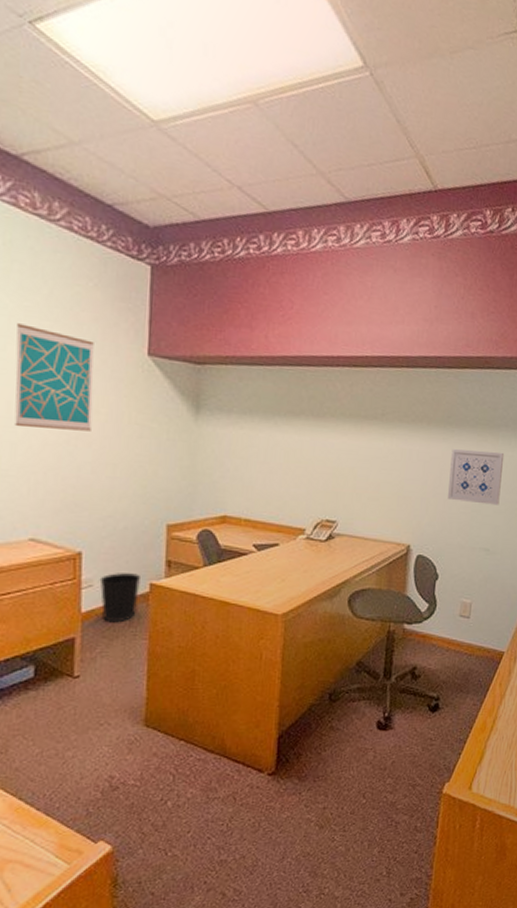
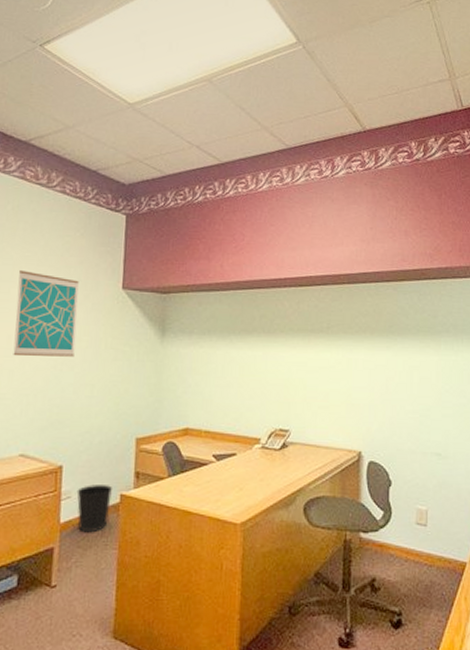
wall art: present [448,449,505,505] -> none [395,356,448,409]

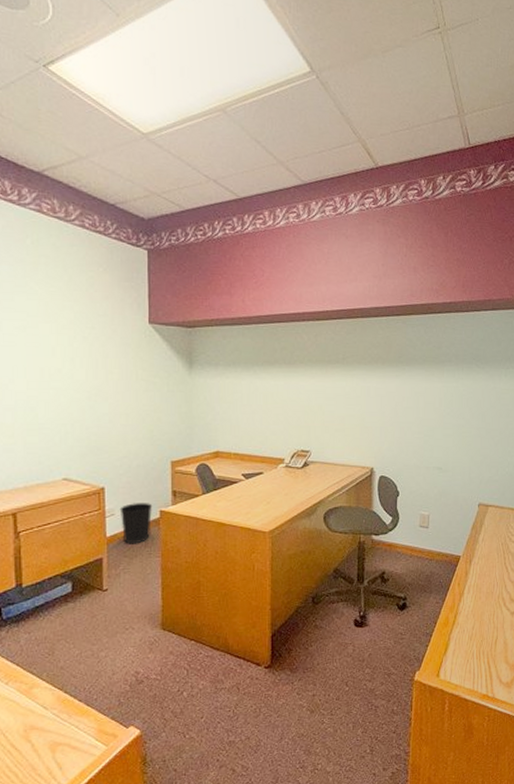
wall art: present [13,270,79,357] -> none [46,305,107,389]

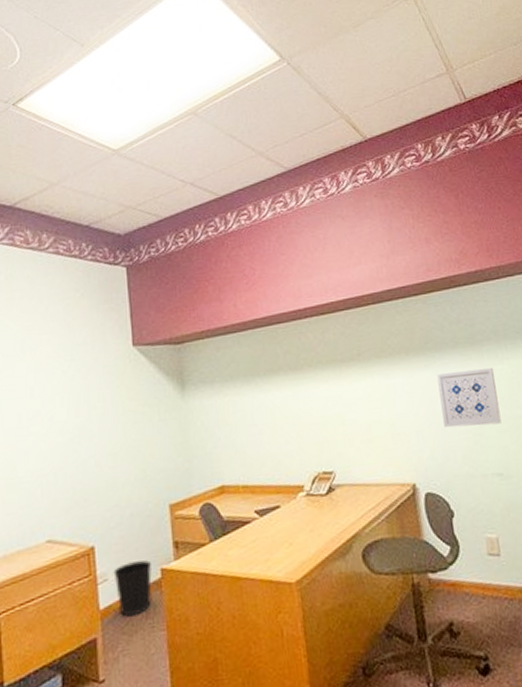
wall art: none [403,383,450,430] -> present [437,367,502,428]

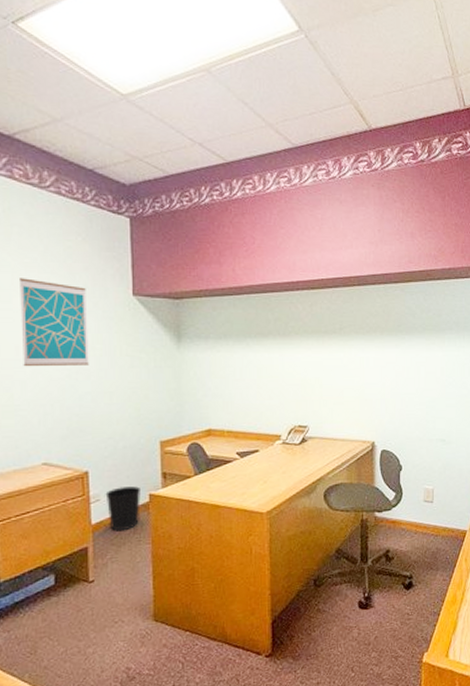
wall art: none [22,341,91,435] -> present [20,278,89,367]
wall art: present [437,367,502,428] -> none [404,352,451,400]

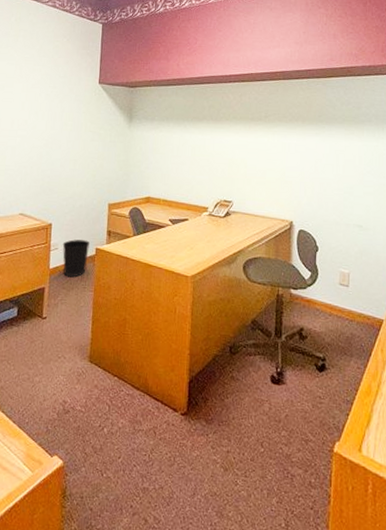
wall art: present [20,278,89,367] -> none [15,69,65,138]

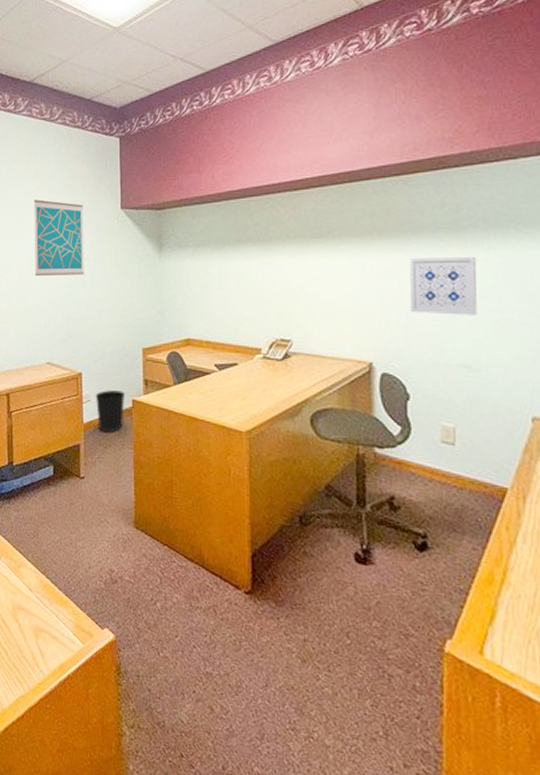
wall art: none [15,69,65,138] -> present [34,199,84,277]
wall art: none [323,142,370,188] -> present [410,256,477,315]

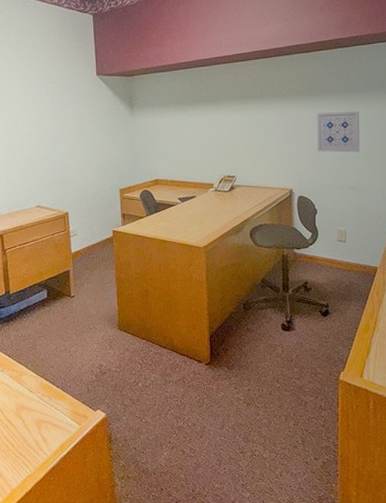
wall art: present [34,199,84,277] -> none [17,67,66,134]
wastebasket: present [95,390,126,433] -> none [81,224,107,259]

